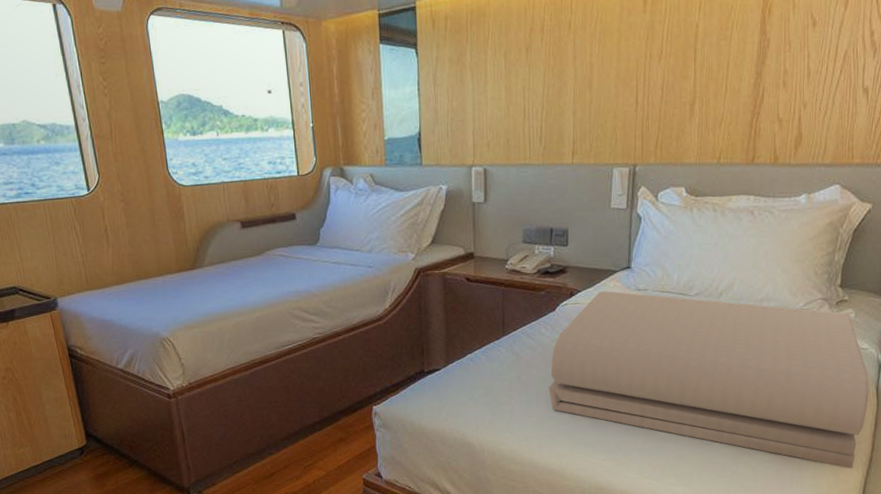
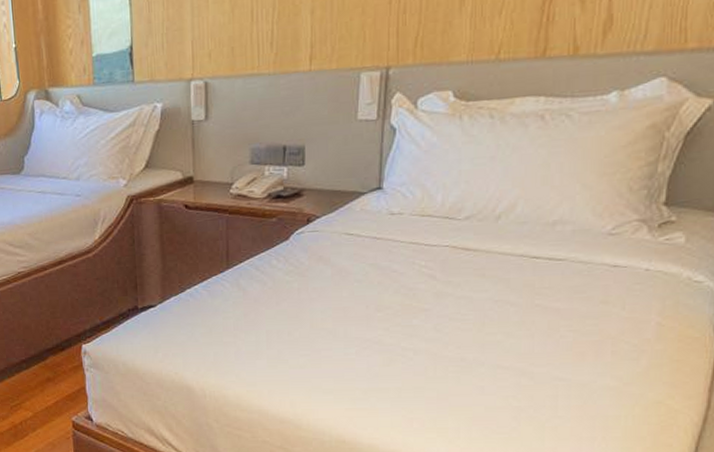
towel: present [548,291,870,468] -> none [281,216,705,429]

